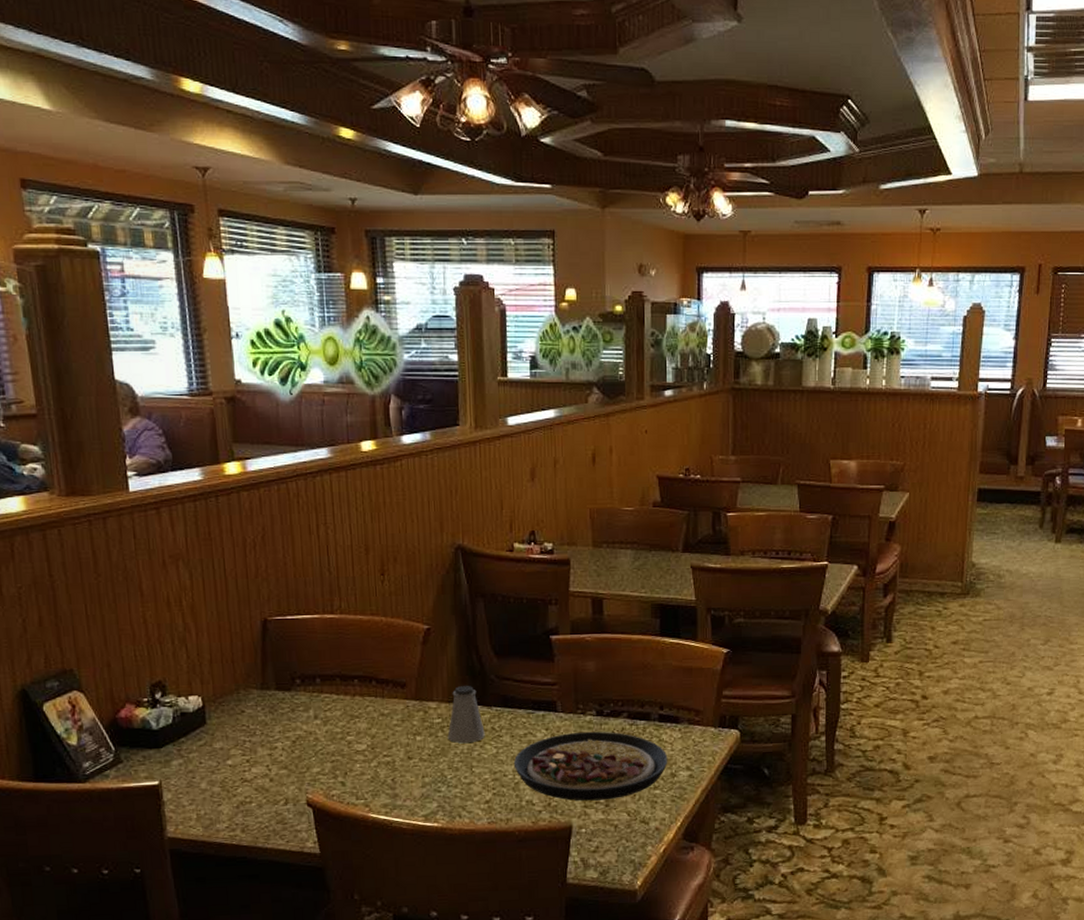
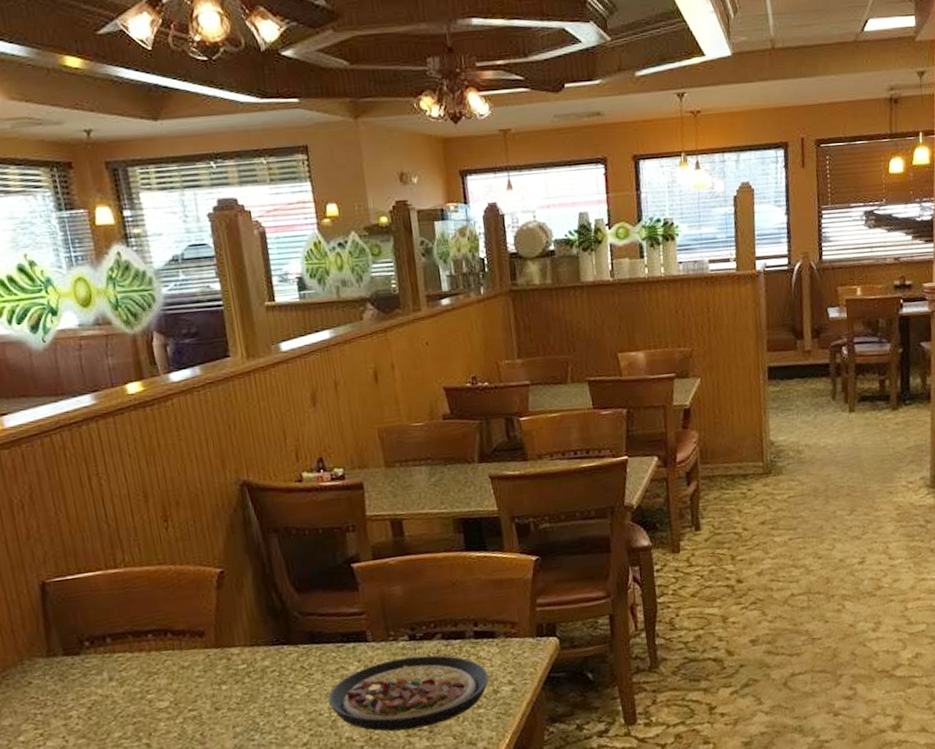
saltshaker: present [447,686,485,743] -> none [254,626,295,687]

